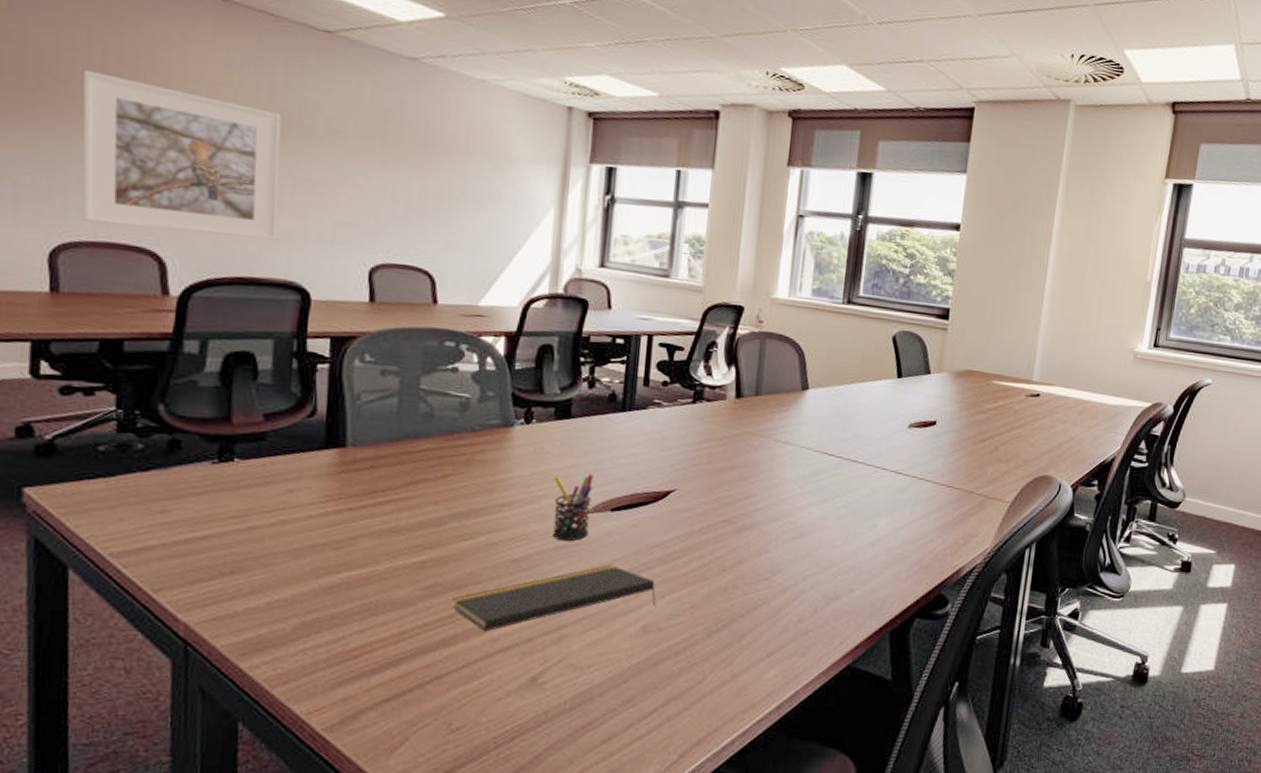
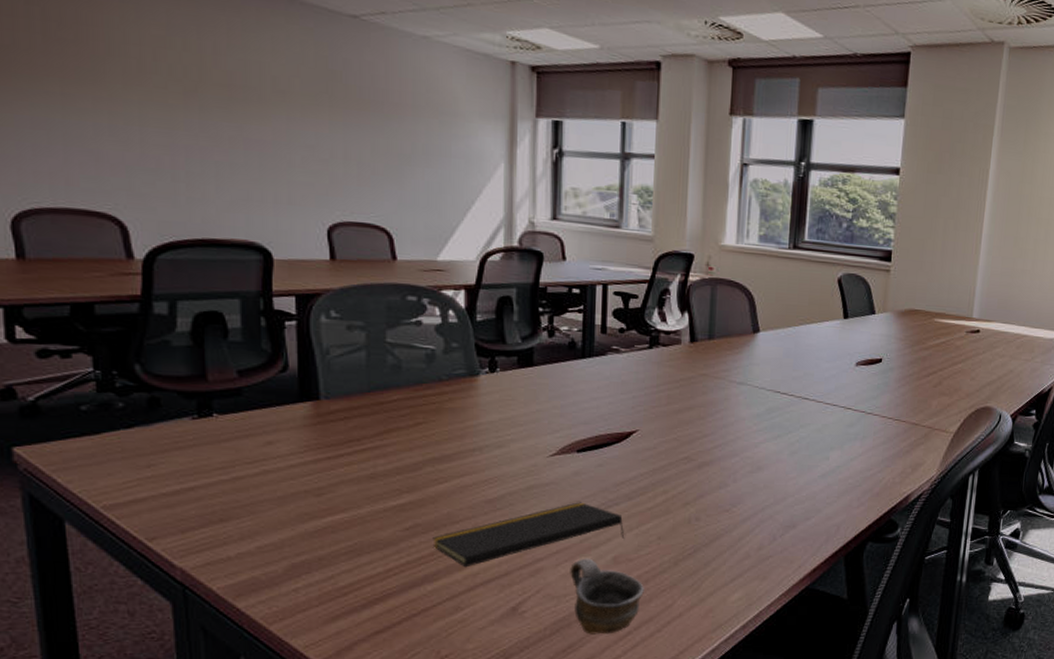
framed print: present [82,71,281,241] -> none [25,36,235,202]
pen holder: present [553,474,594,542] -> none [520,418,558,482]
cup: none [595,626,674,711] -> present [570,558,644,635]

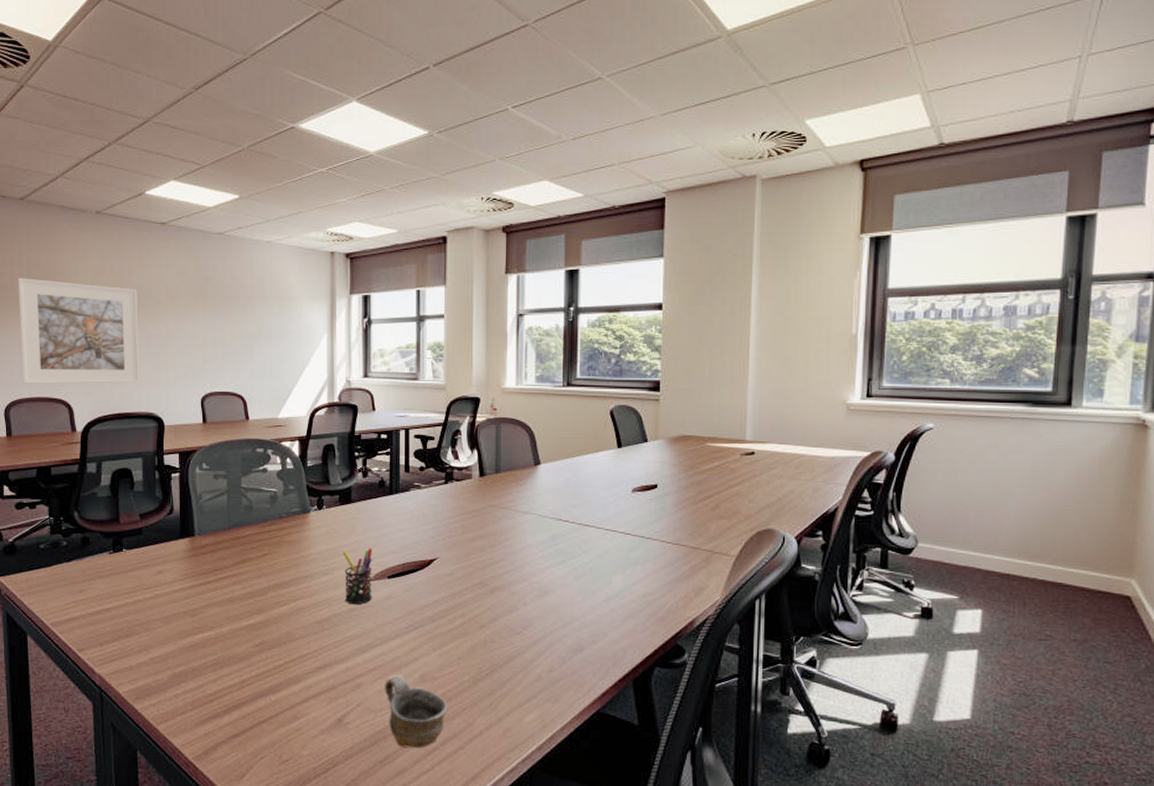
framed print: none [25,36,235,202] -> present [18,278,141,384]
notepad: present [432,502,625,568] -> none [276,623,430,681]
pen holder: none [520,418,558,482] -> present [342,548,372,605]

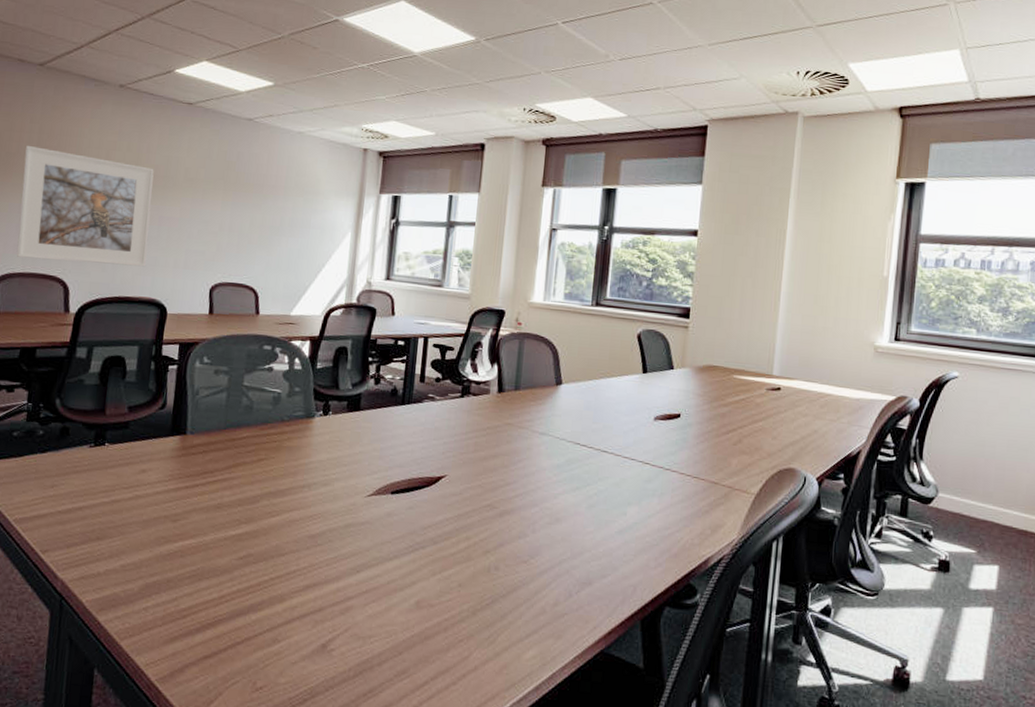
pen holder: present [342,548,372,605] -> none [343,460,377,521]
cup: present [384,675,448,749] -> none [376,600,443,682]

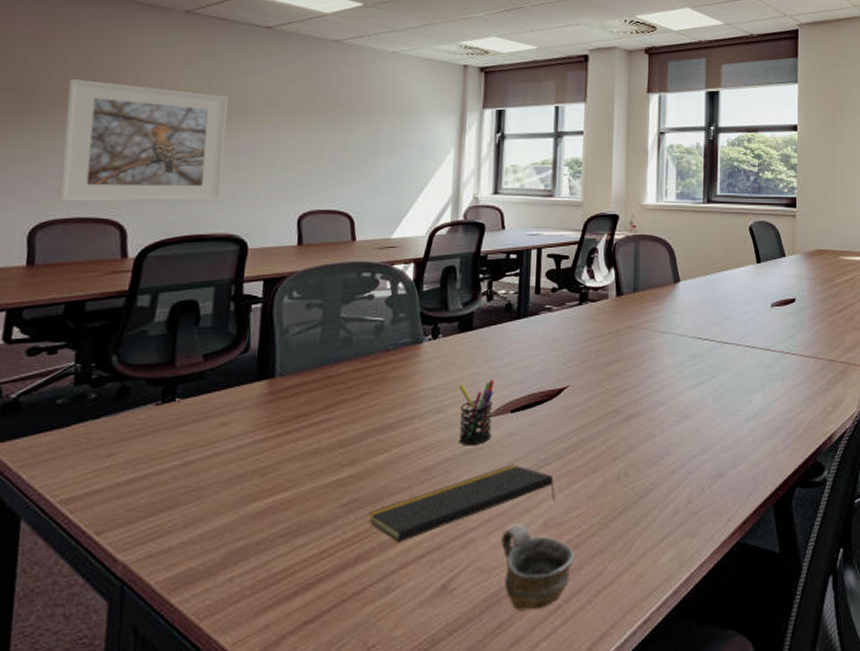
notepad: none [260,543,428,600] -> present [368,464,556,543]
pen holder: none [343,460,377,521] -> present [458,379,494,446]
cup: none [376,600,443,682] -> present [501,524,575,611]

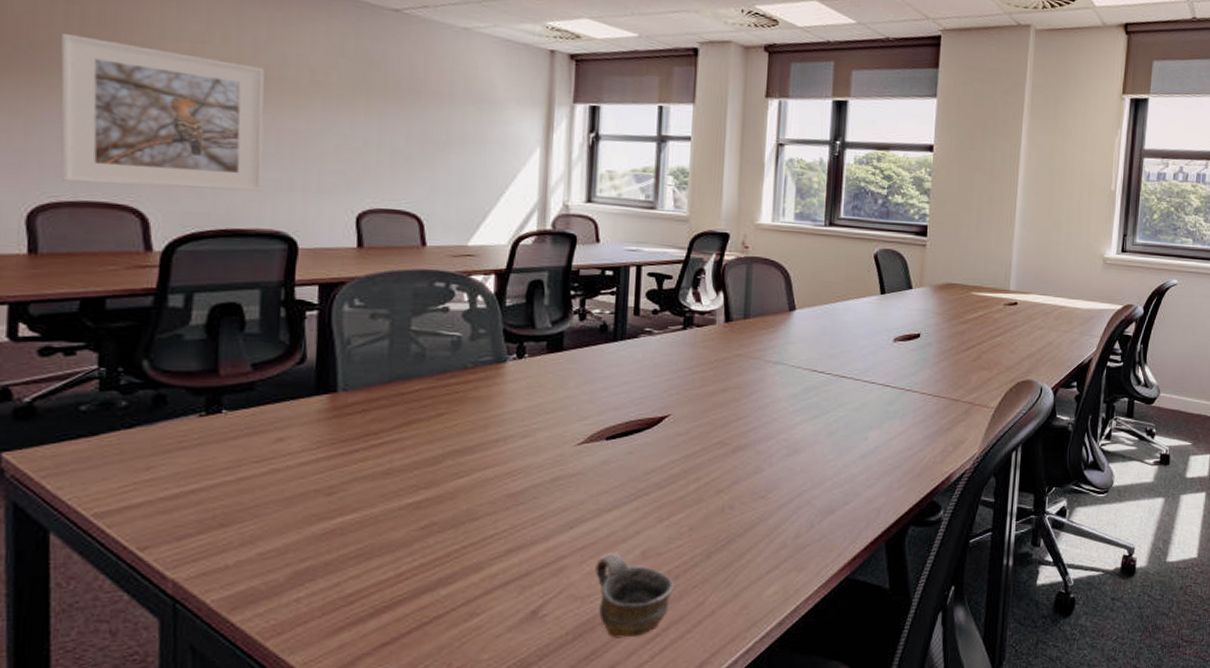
notepad: present [368,464,556,543] -> none [449,493,655,569]
pen holder: present [458,379,494,446] -> none [547,404,588,473]

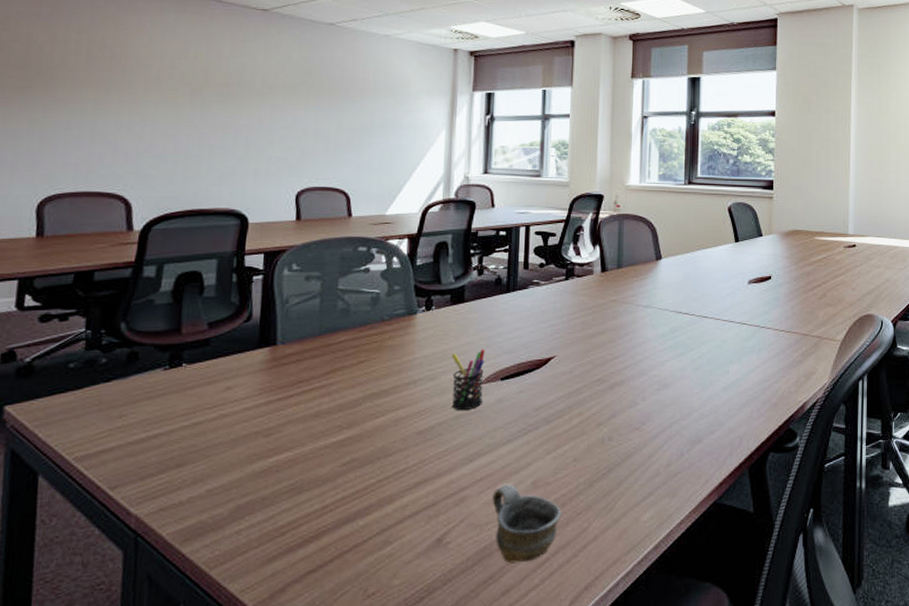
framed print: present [60,34,265,192] -> none [65,58,227,177]
pen holder: none [547,404,588,473] -> present [451,349,485,411]

